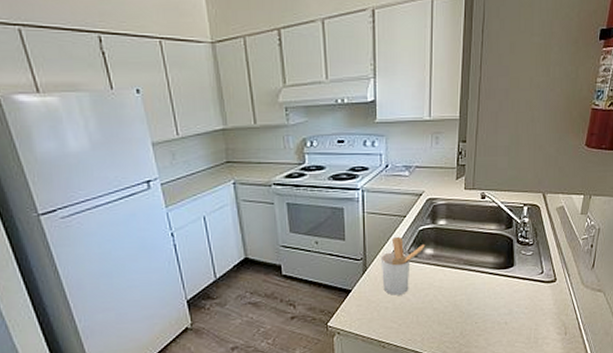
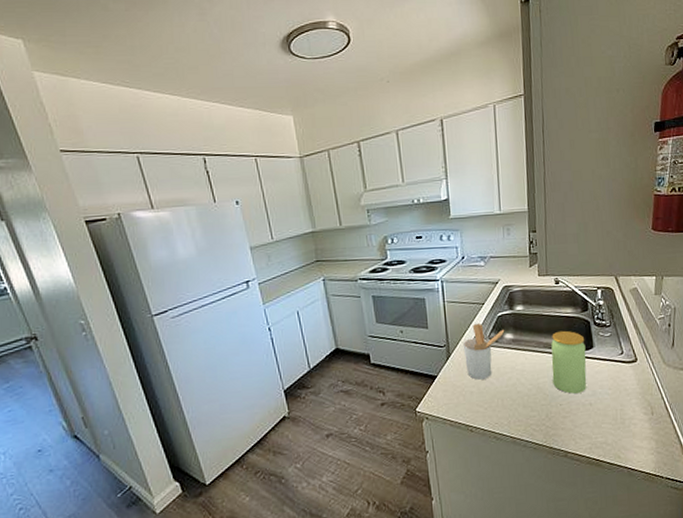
jar: none [470,247,506,312] -> present [551,330,587,394]

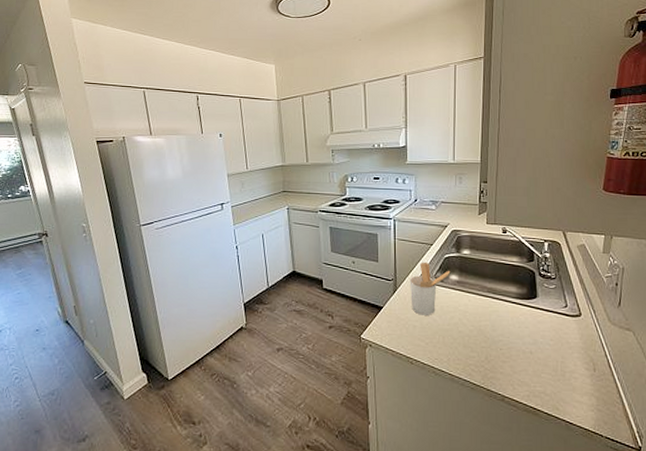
jar: present [551,330,587,394] -> none [494,278,529,340]

